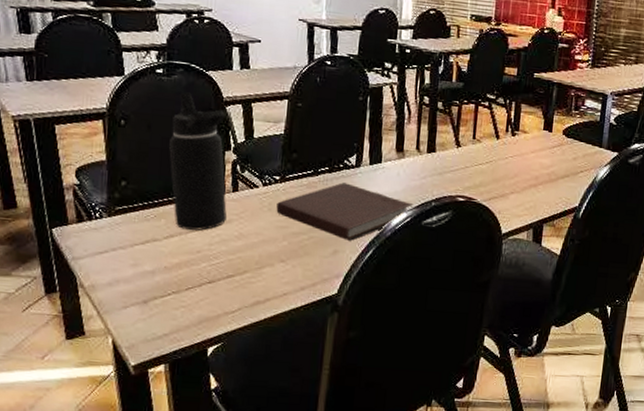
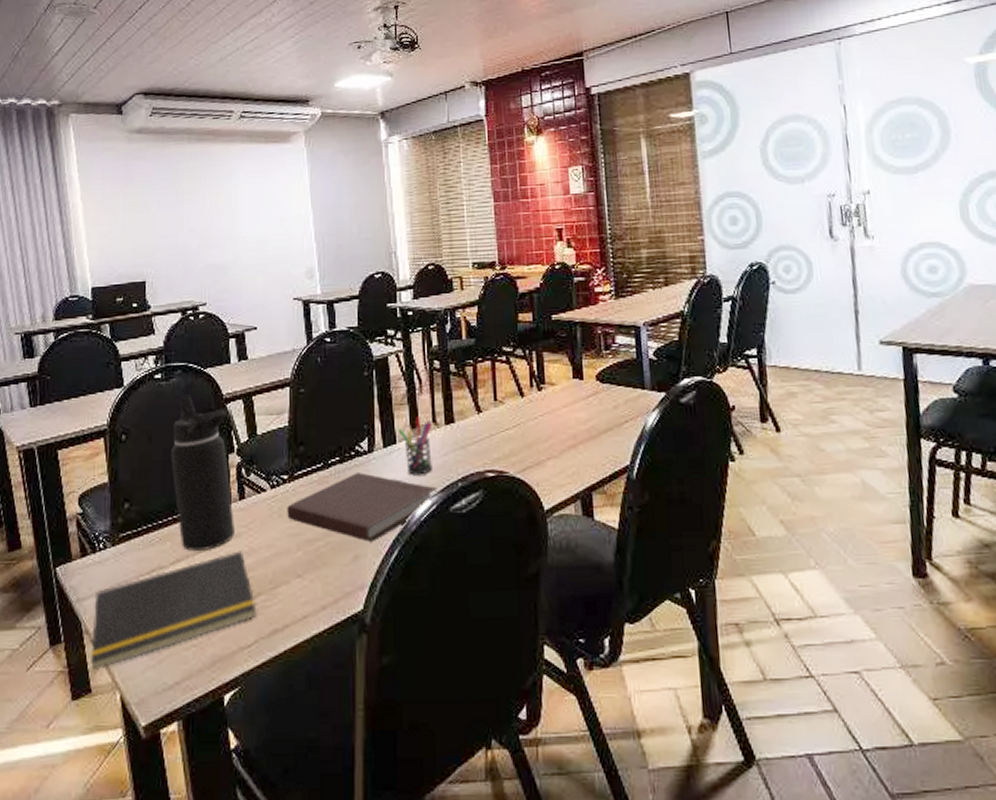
notepad: none [84,234,242,318] -> present [90,551,257,671]
pen holder: none [384,141,416,192] -> present [397,415,432,476]

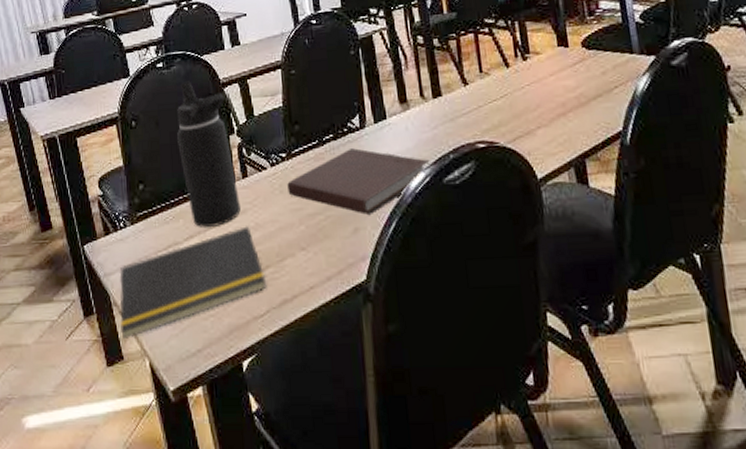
pen holder: present [397,415,432,476] -> none [387,90,423,149]

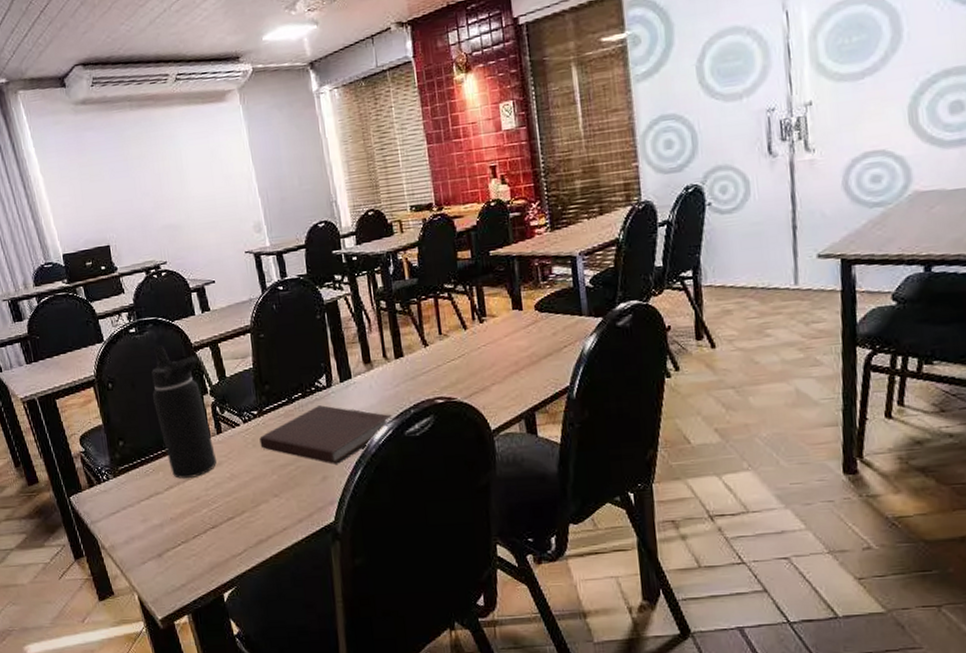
notepad: present [119,226,267,340] -> none [105,477,244,578]

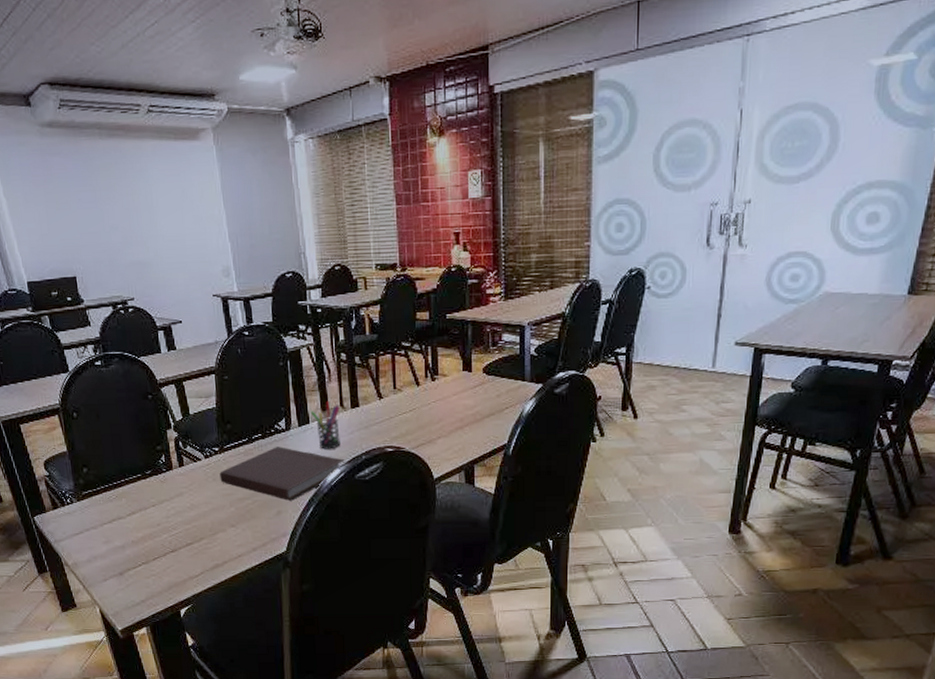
water bottle: present [152,345,217,479] -> none [117,379,178,506]
pen holder: none [352,352,386,406] -> present [310,400,340,450]

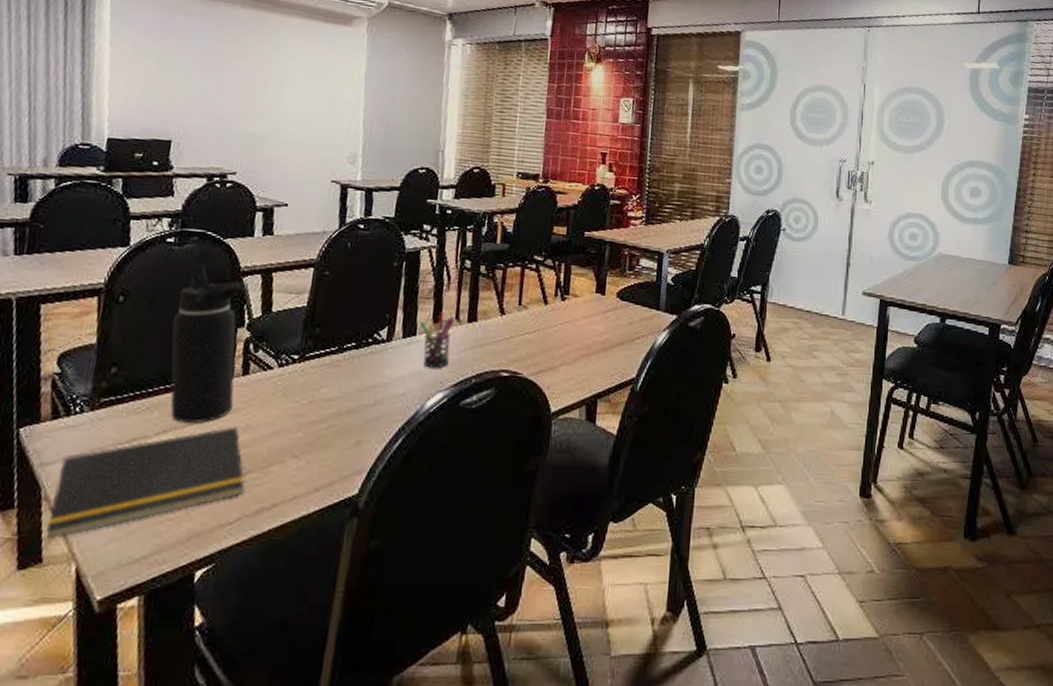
notepad: none [68,506,201,592] -> present [46,426,245,541]
water bottle: none [117,379,178,506] -> present [170,263,241,423]
notebook: present [219,447,344,501] -> none [291,360,449,428]

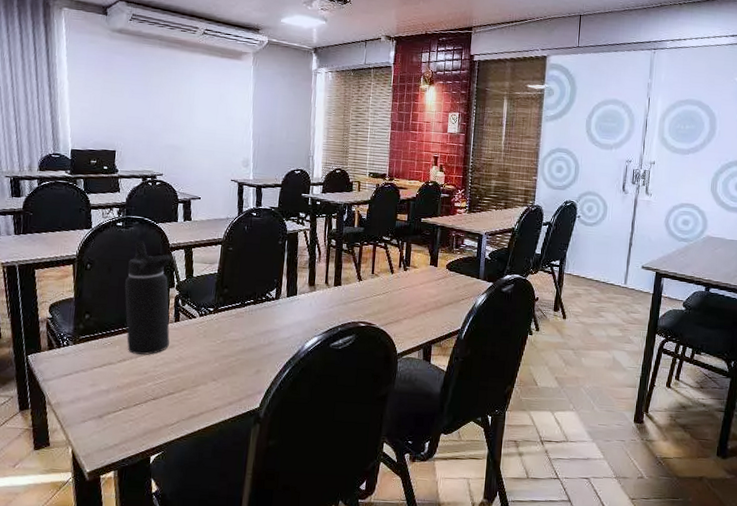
notepad: present [46,426,245,541] -> none [50,358,181,431]
pen holder: present [419,311,455,368] -> none [299,277,325,320]

